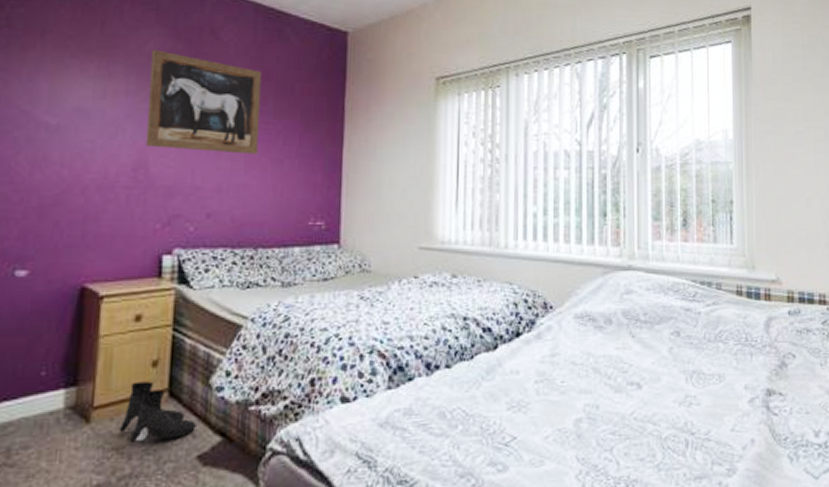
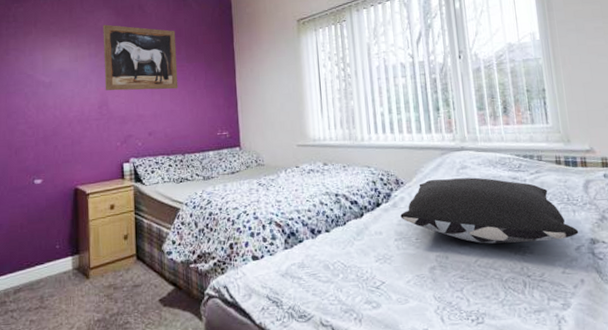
boots: present [120,381,196,442] -> none [108,249,156,291]
pillow: none [545,304,754,392] -> present [400,177,579,244]

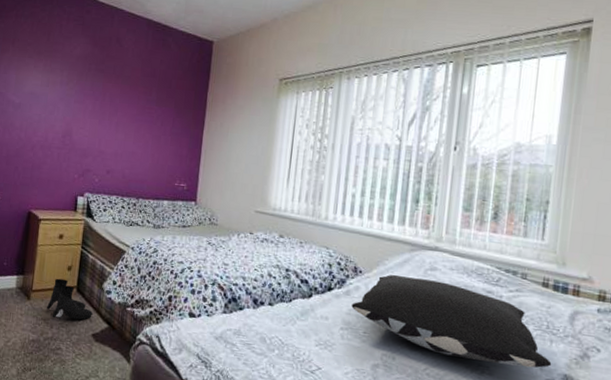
wall art: present [103,24,178,91] -> none [71,53,150,131]
boots: none [108,249,156,291] -> present [47,278,93,320]

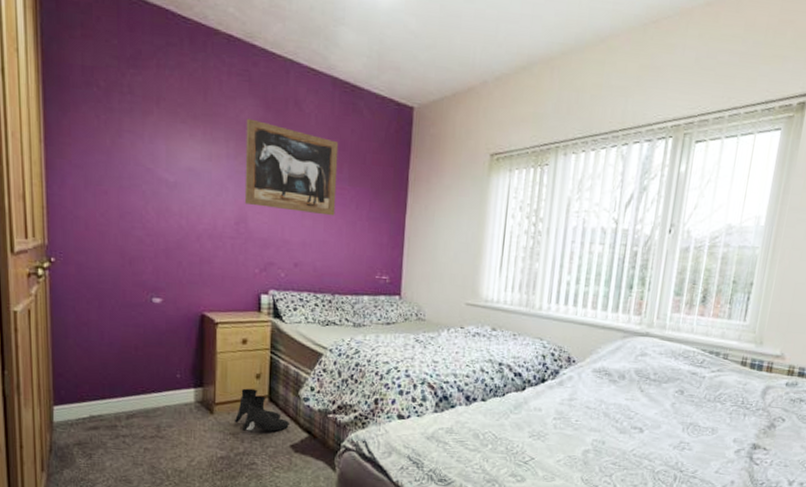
wall art: none [71,53,150,131] -> present [244,118,339,216]
pillow: present [351,274,552,368] -> none [564,362,744,441]

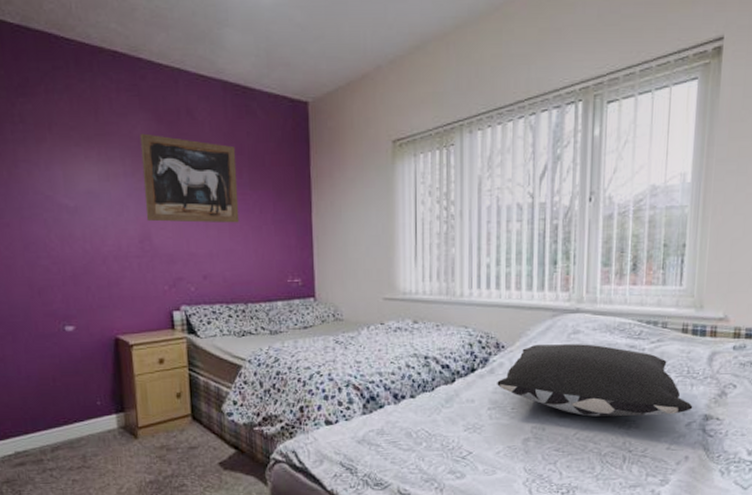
boots: present [235,388,289,432] -> none [160,408,215,453]
pillow: none [564,362,744,441] -> present [497,344,693,417]

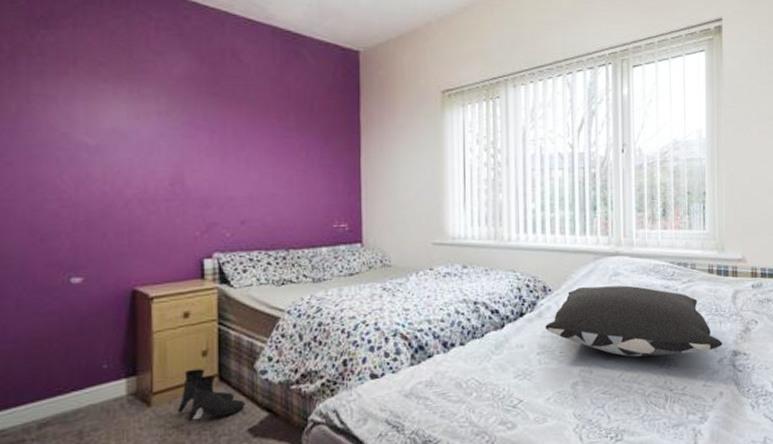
wall art: present [140,133,240,223] -> none [178,73,284,166]
boots: none [160,408,215,453] -> present [178,368,245,421]

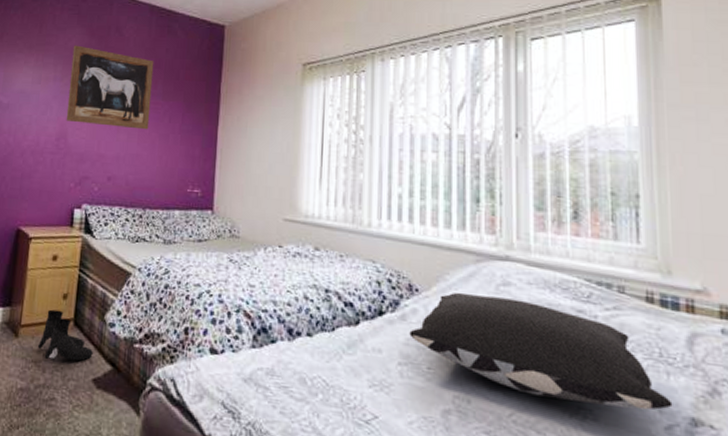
wall art: none [178,73,284,166] -> present [66,45,154,130]

